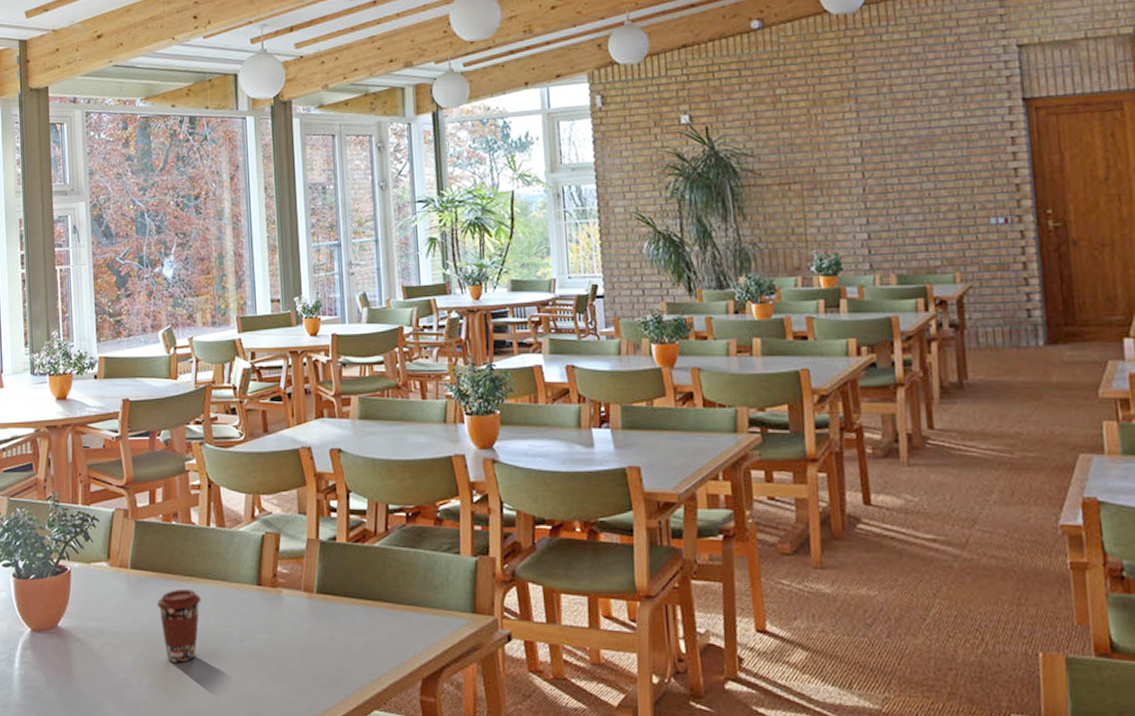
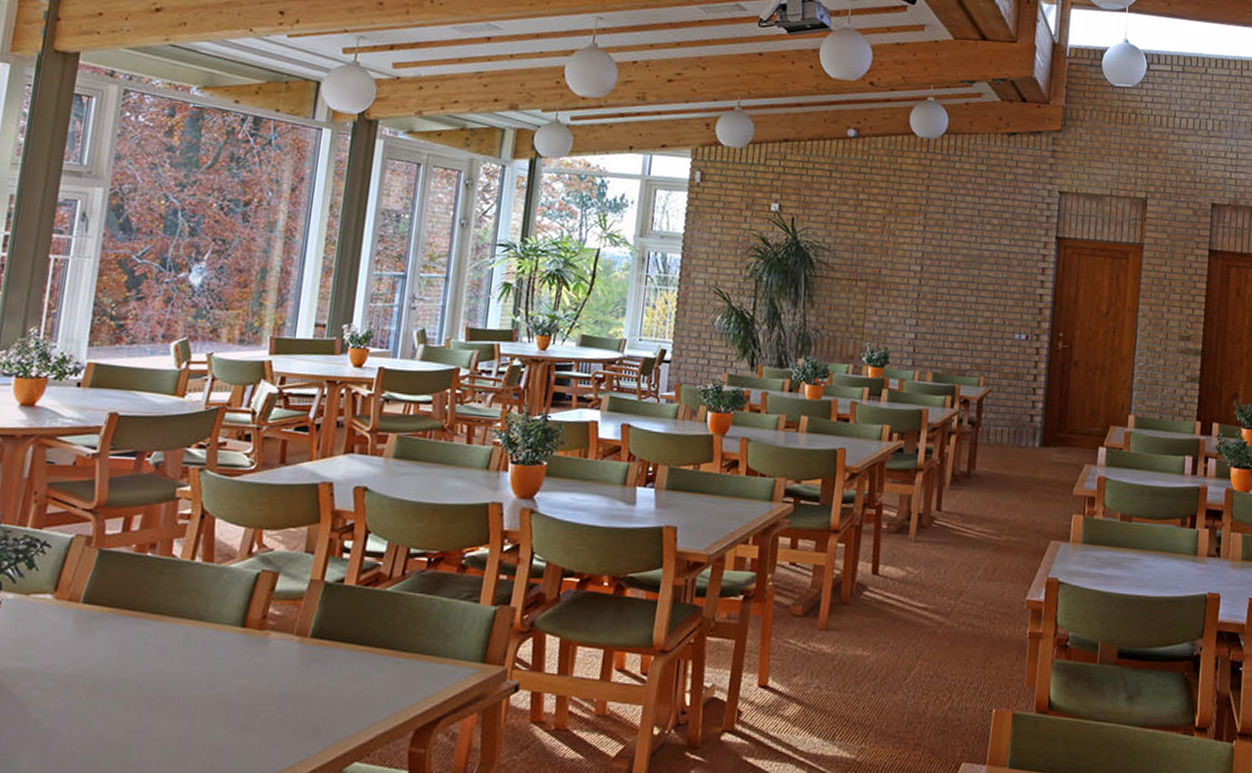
coffee cup: present [156,588,201,662] -> none [109,627,168,710]

